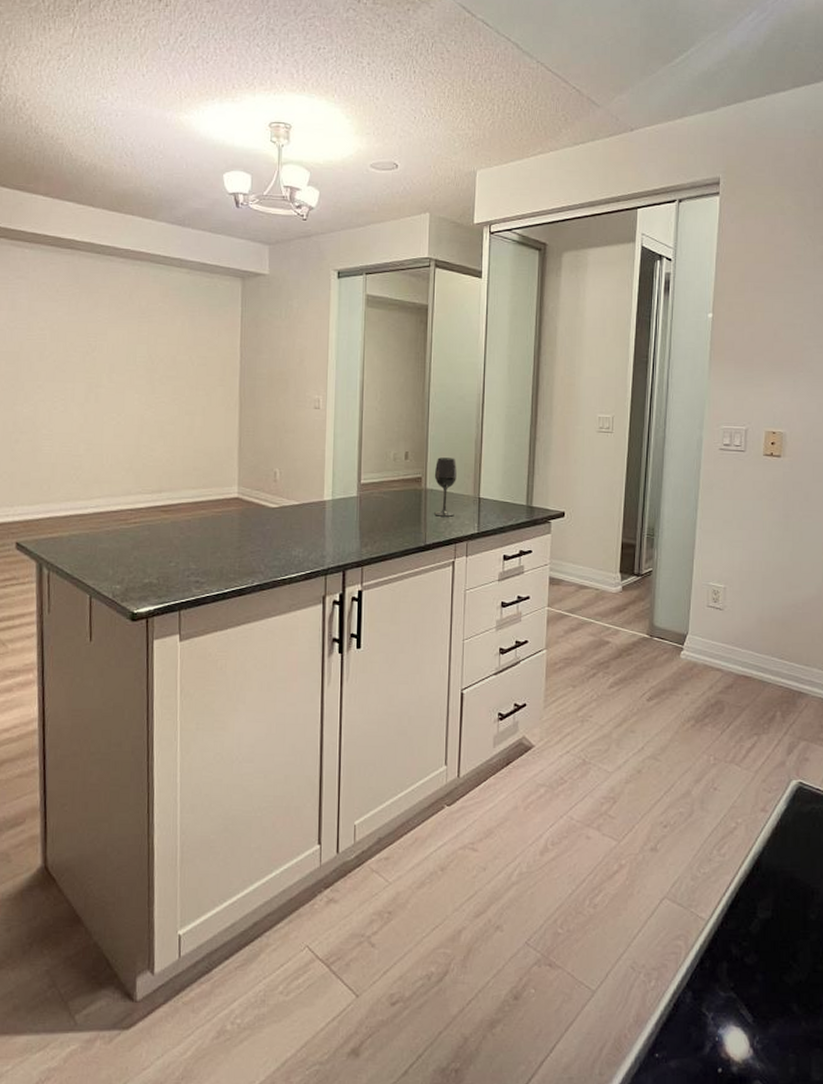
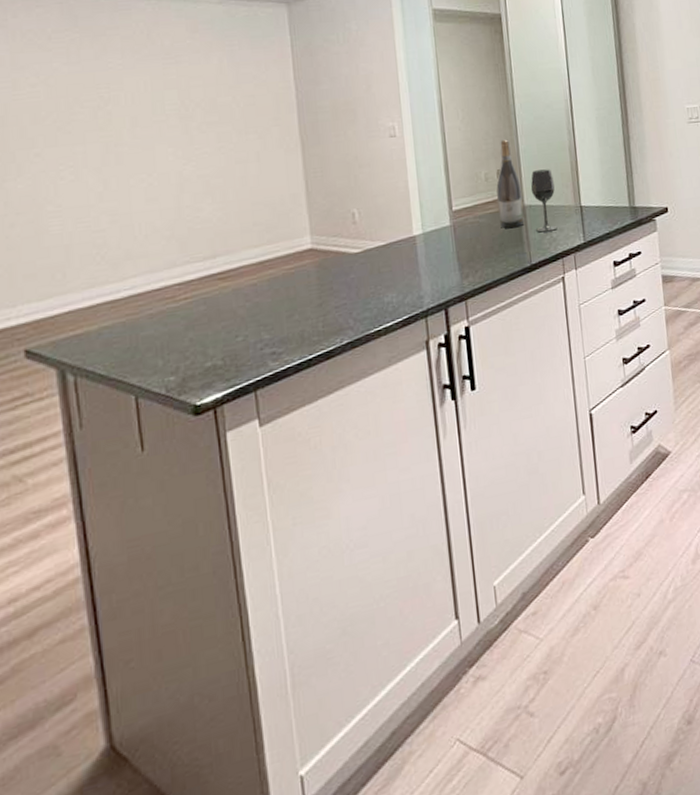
wine bottle: none [401,424,427,508] -> present [496,139,525,229]

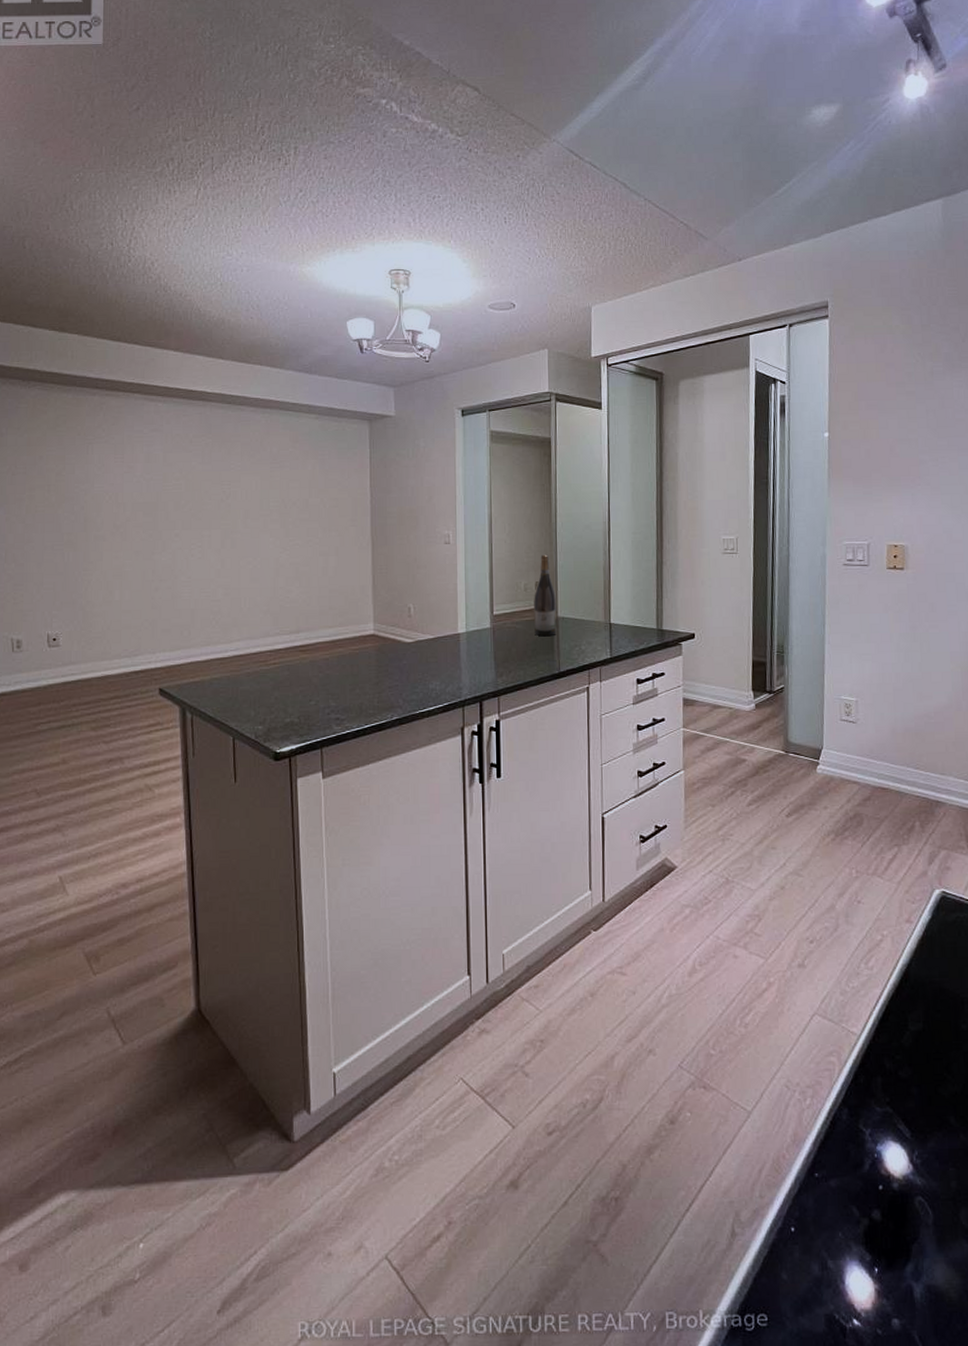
wine glass: present [530,169,558,233] -> none [565,585,588,644]

